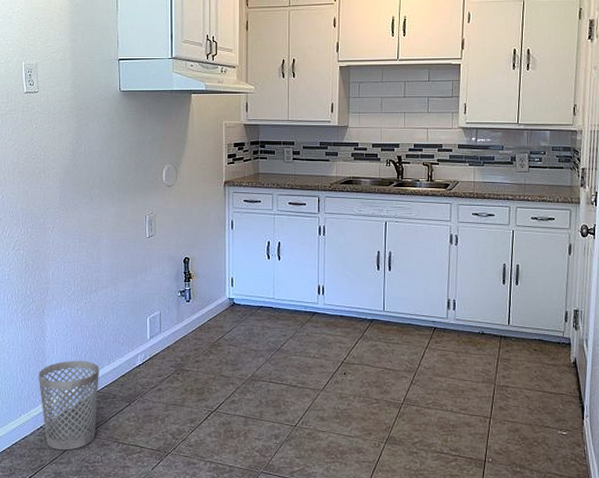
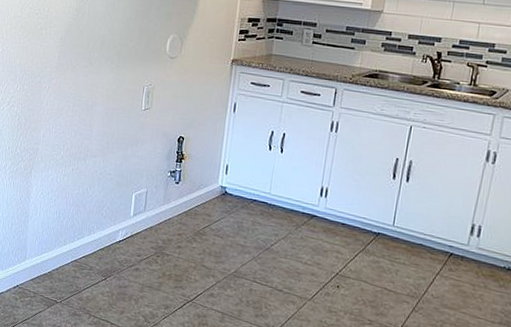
wastebasket: present [38,361,99,451] -> none [19,225,79,314]

